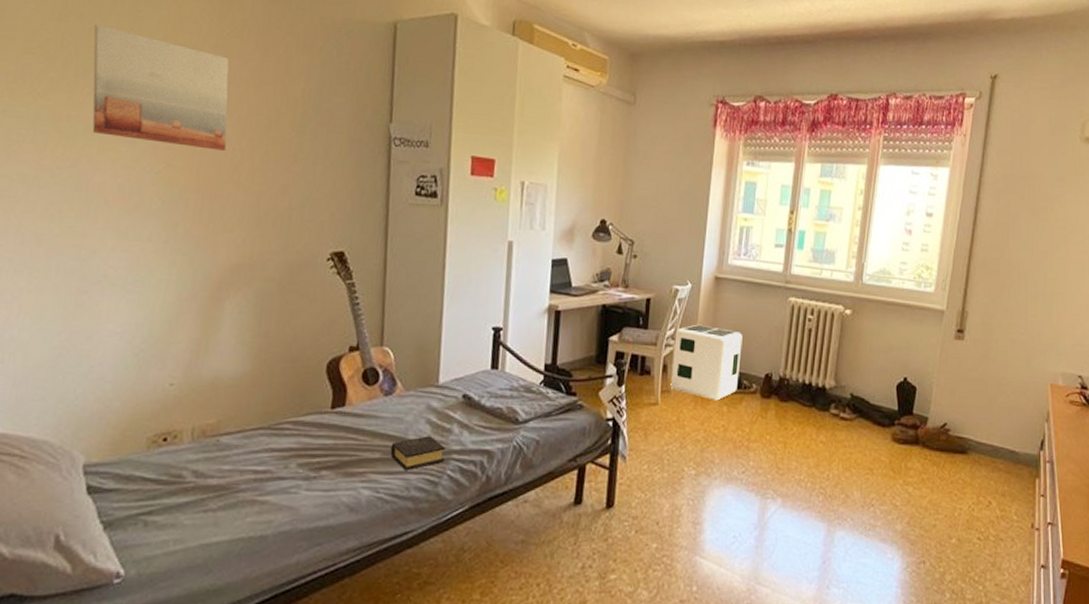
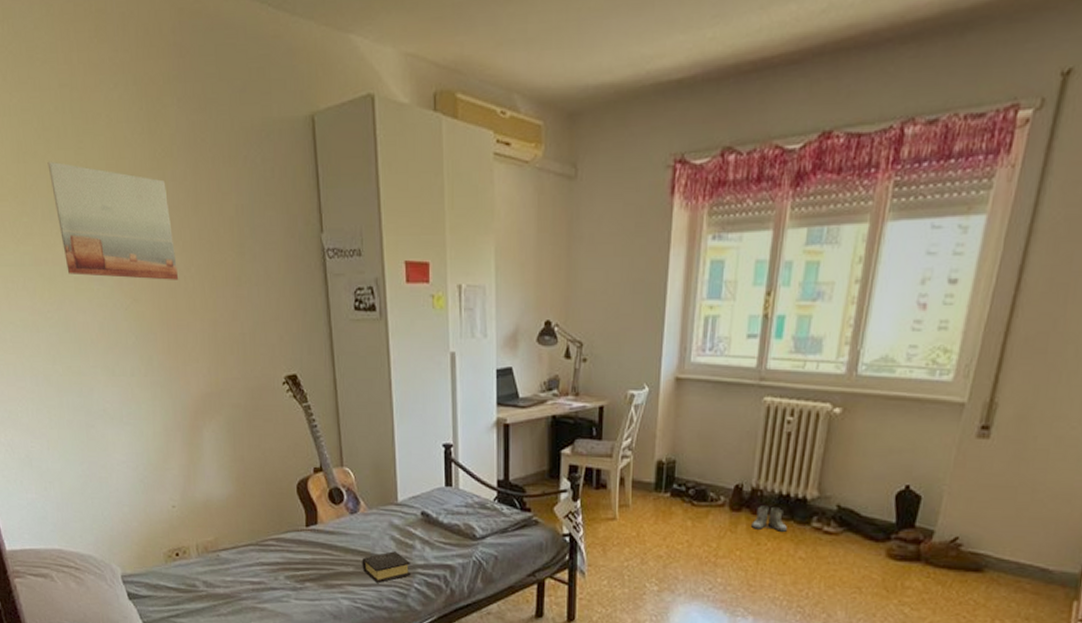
air purifier: present [670,324,743,401] -> none [628,432,709,515]
boots: none [779,393,810,417] -> present [751,506,787,532]

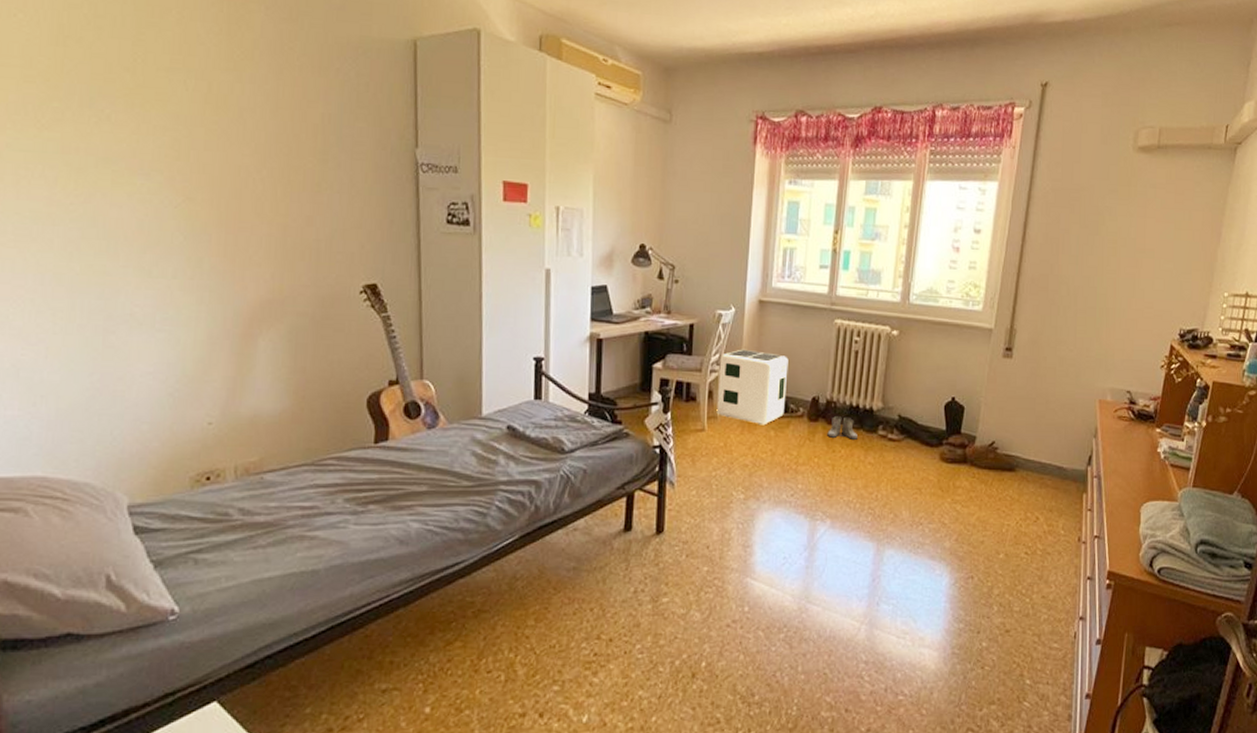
wall art: present [47,161,179,280] -> none [95,48,247,181]
book: present [362,551,410,583] -> none [437,468,492,502]
air purifier: none [628,432,709,515] -> present [716,349,789,426]

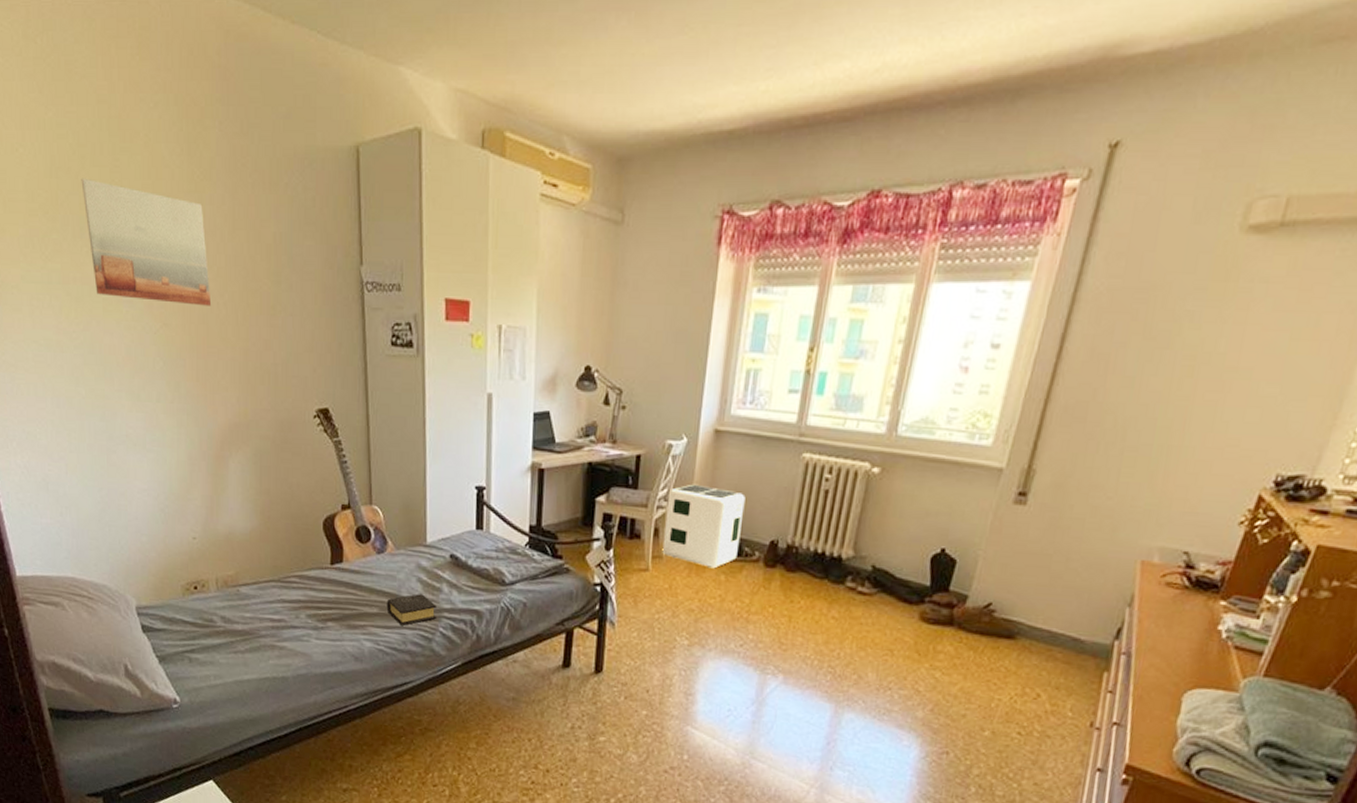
wall art: none [95,48,247,181] -> present [81,178,212,306]
book: none [437,468,492,502] -> present [386,594,436,626]
boots: present [827,416,857,439] -> none [785,563,821,590]

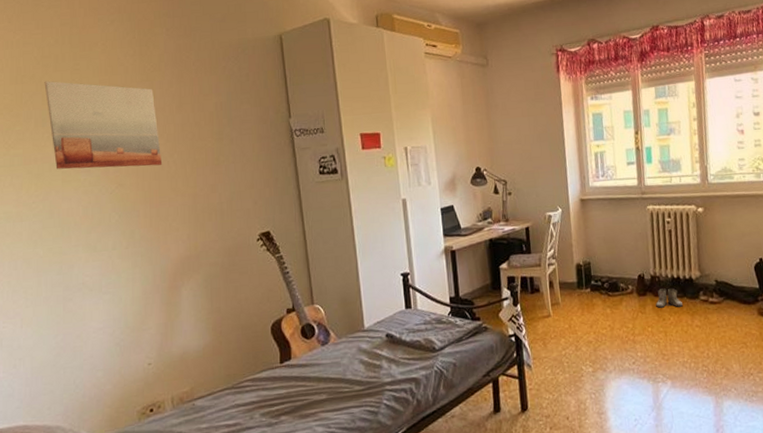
book: present [386,594,436,626] -> none [334,373,379,406]
air purifier: present [662,484,745,569] -> none [554,242,616,306]
boots: none [785,563,821,590] -> present [656,288,683,308]

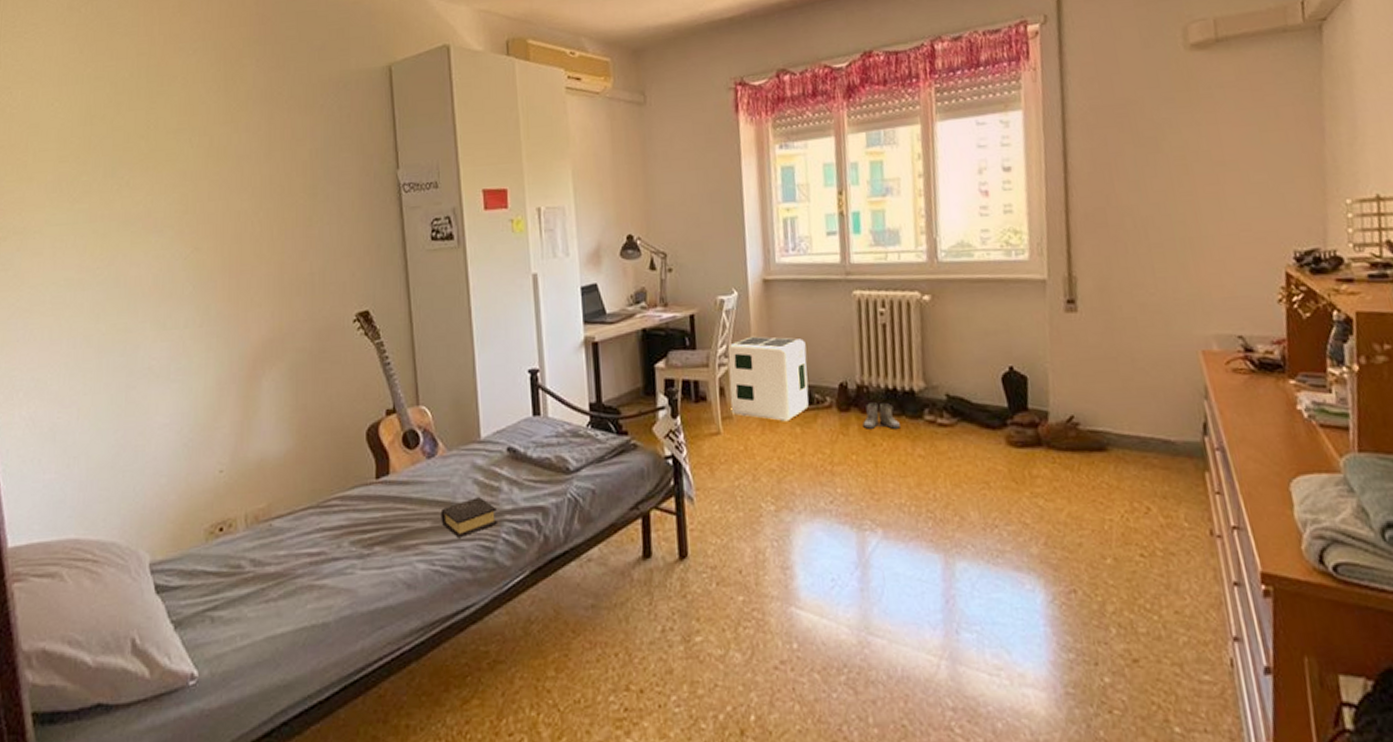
wall art: present [44,80,163,169] -> none [116,122,246,229]
book: none [334,373,379,406] -> present [440,497,497,538]
air purifier: none [554,242,616,306] -> present [727,336,809,422]

